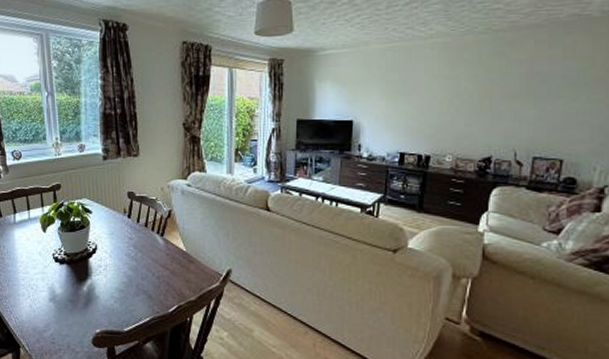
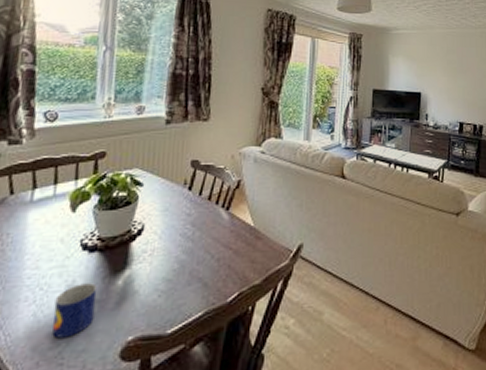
mug: none [42,287,71,325] -> present [52,283,98,338]

